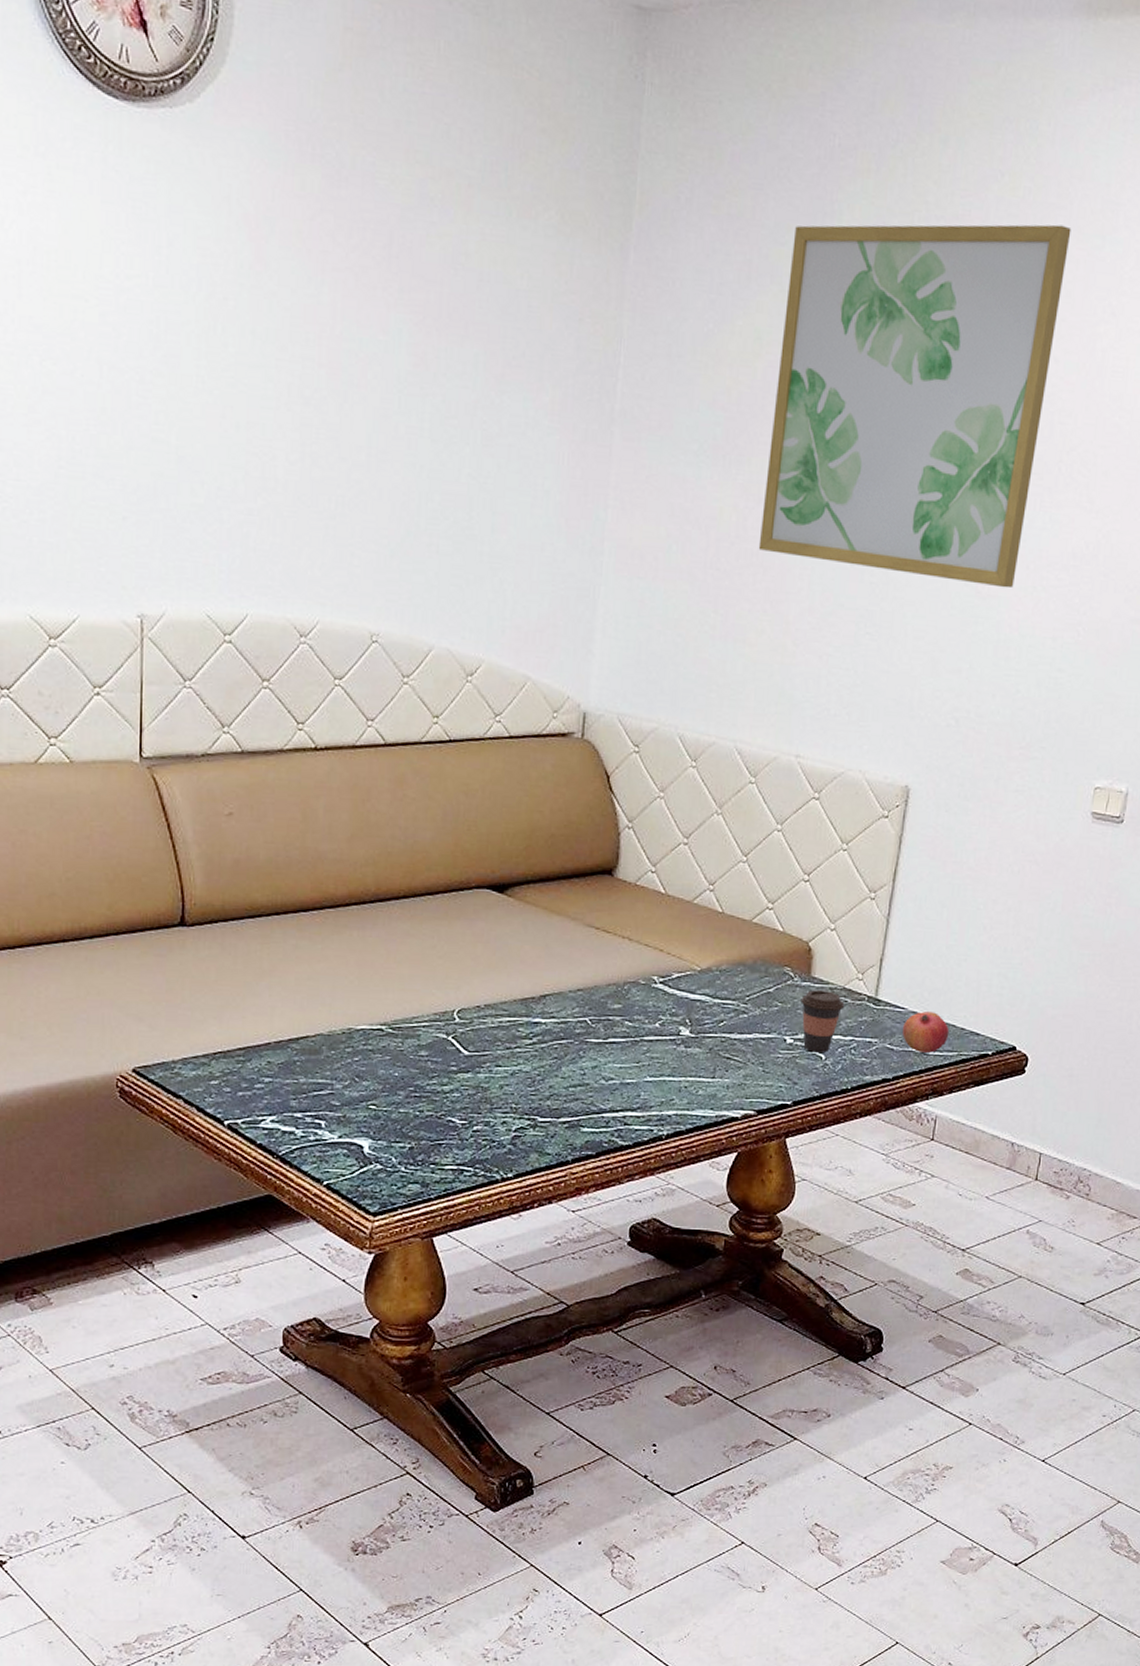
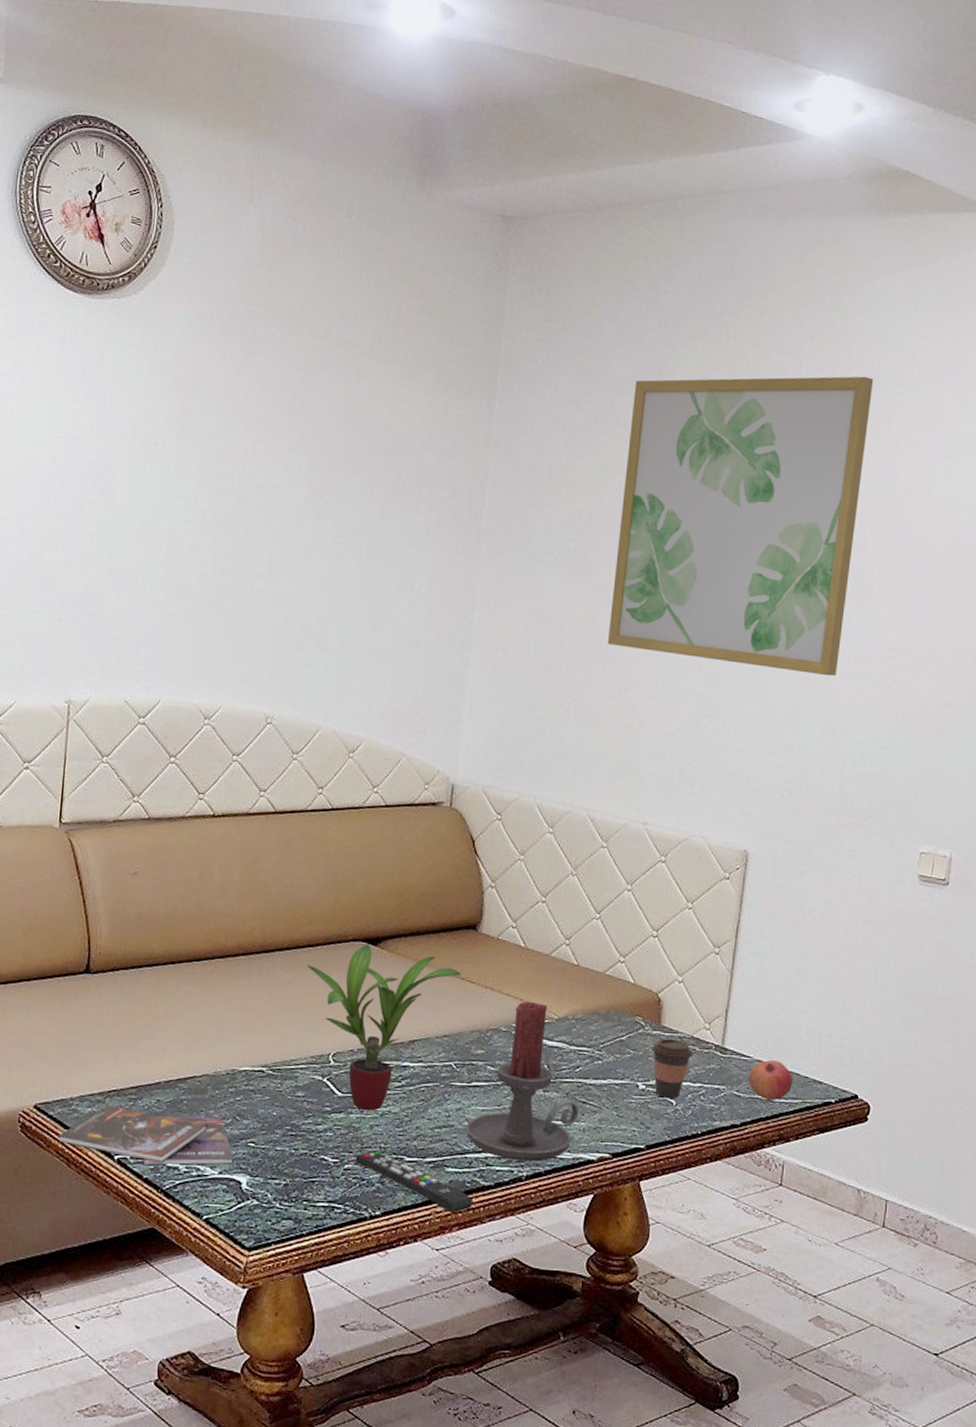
booklet: none [161,1068,354,1131] -> present [58,1105,234,1166]
potted plant: none [425,890,597,1070] -> present [305,943,462,1111]
remote control: none [484,1111,611,1174] -> present [355,1150,474,1214]
candle holder: none [602,951,723,1120] -> present [466,1001,579,1162]

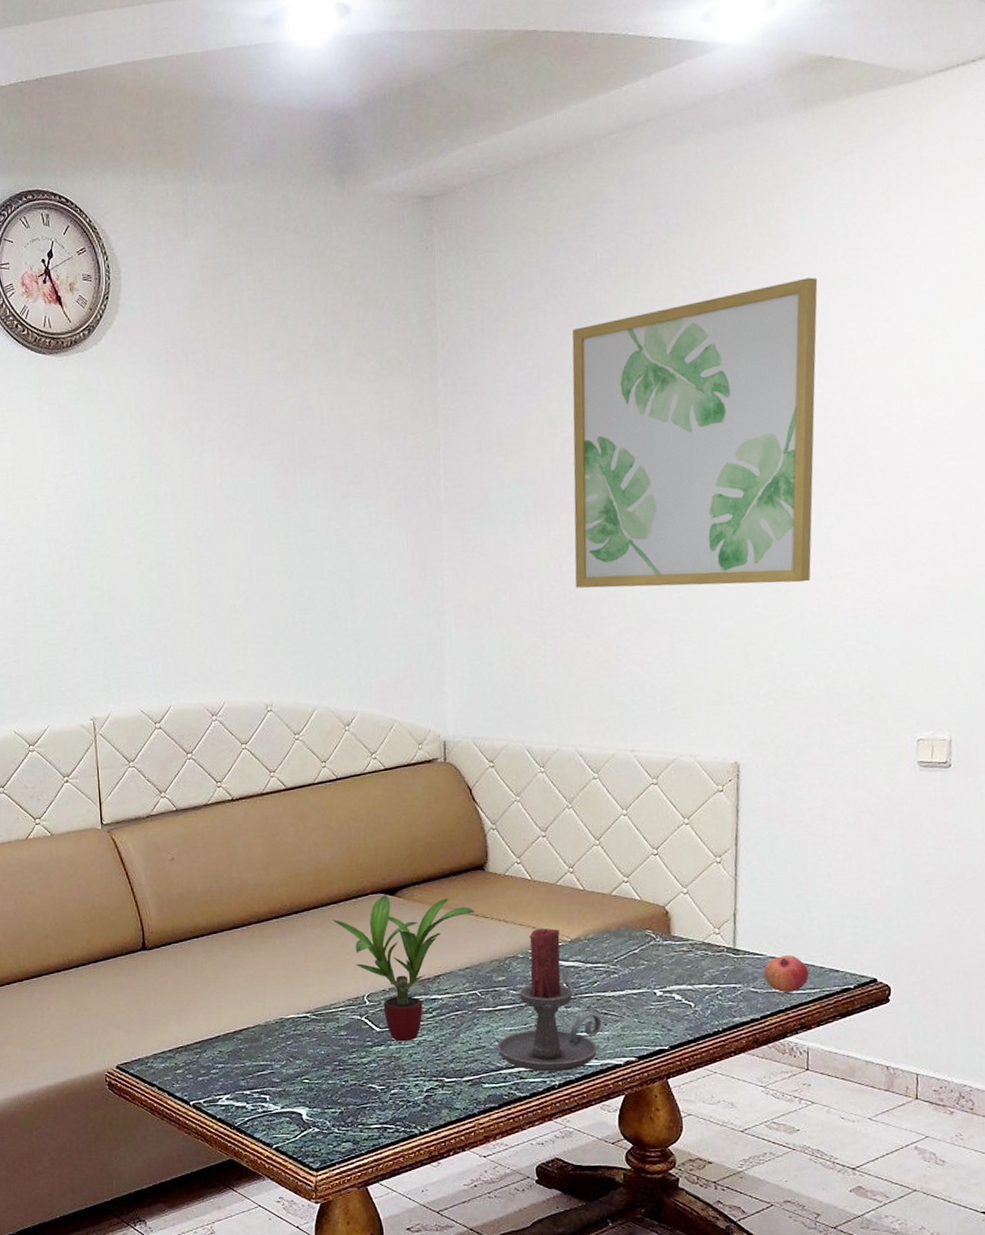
booklet: present [58,1105,234,1166] -> none [140,1058,293,1108]
remote control: present [355,1150,474,1214] -> none [399,1075,513,1124]
coffee cup: present [651,1038,694,1098] -> none [664,946,706,1001]

